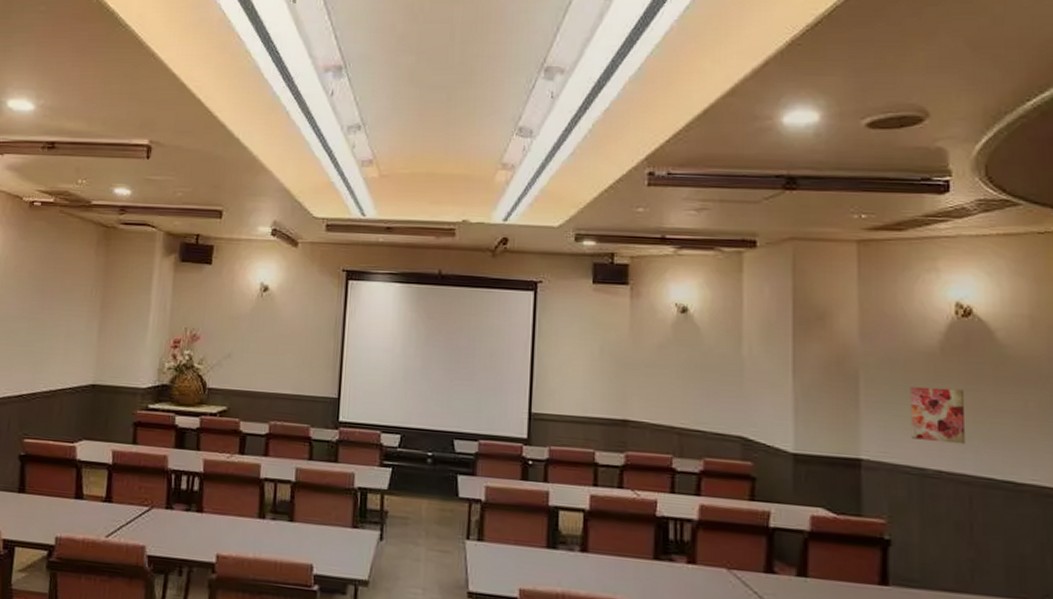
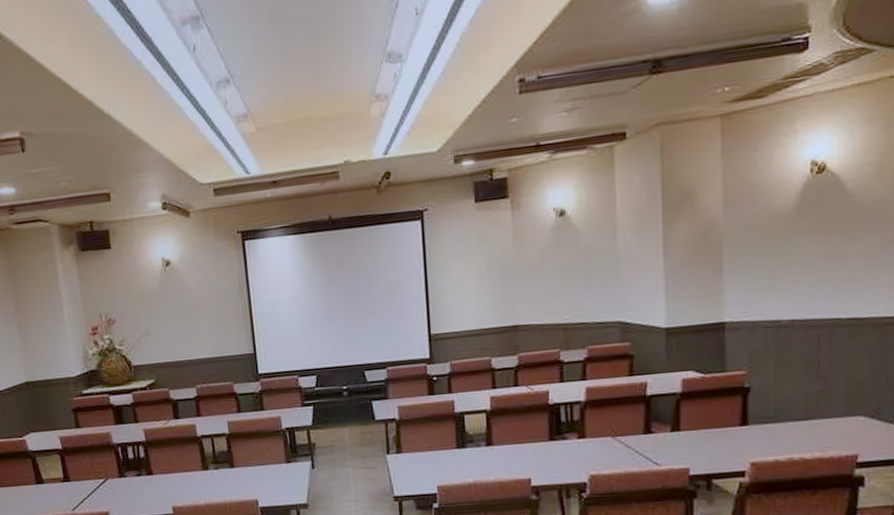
wall art: present [910,386,966,445] -> none [768,243,817,296]

